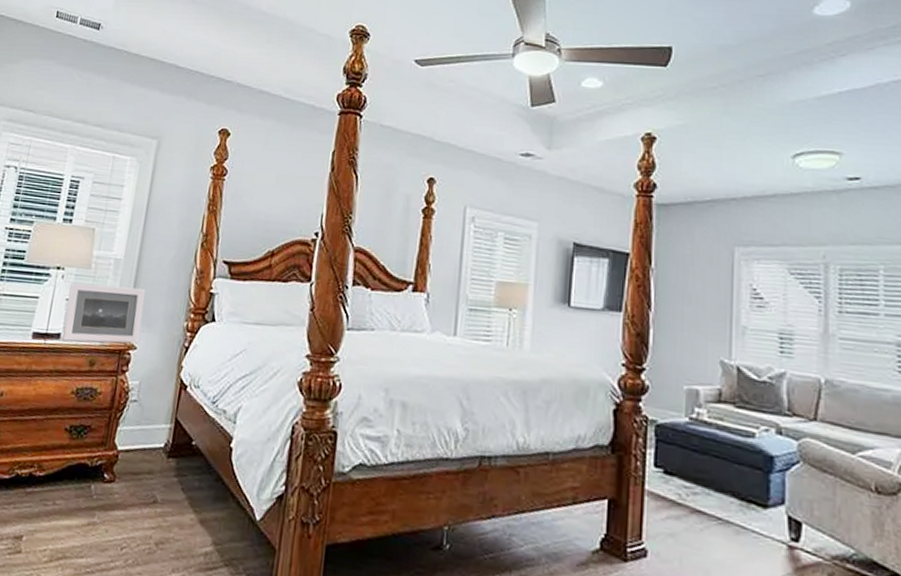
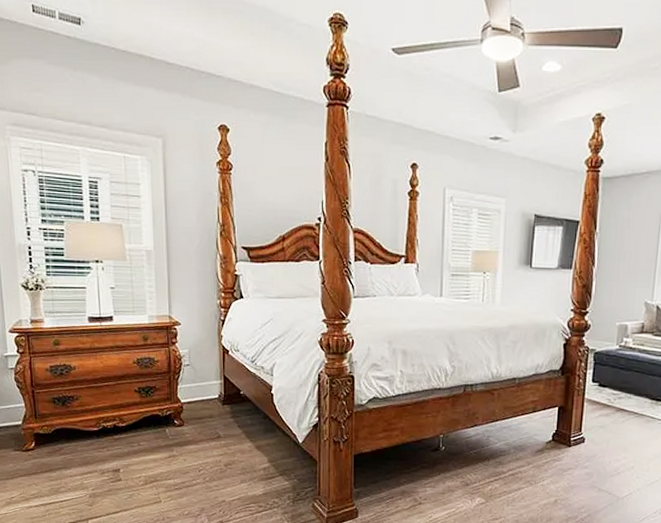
picture frame: present [62,282,146,344] -> none [110,272,182,322]

